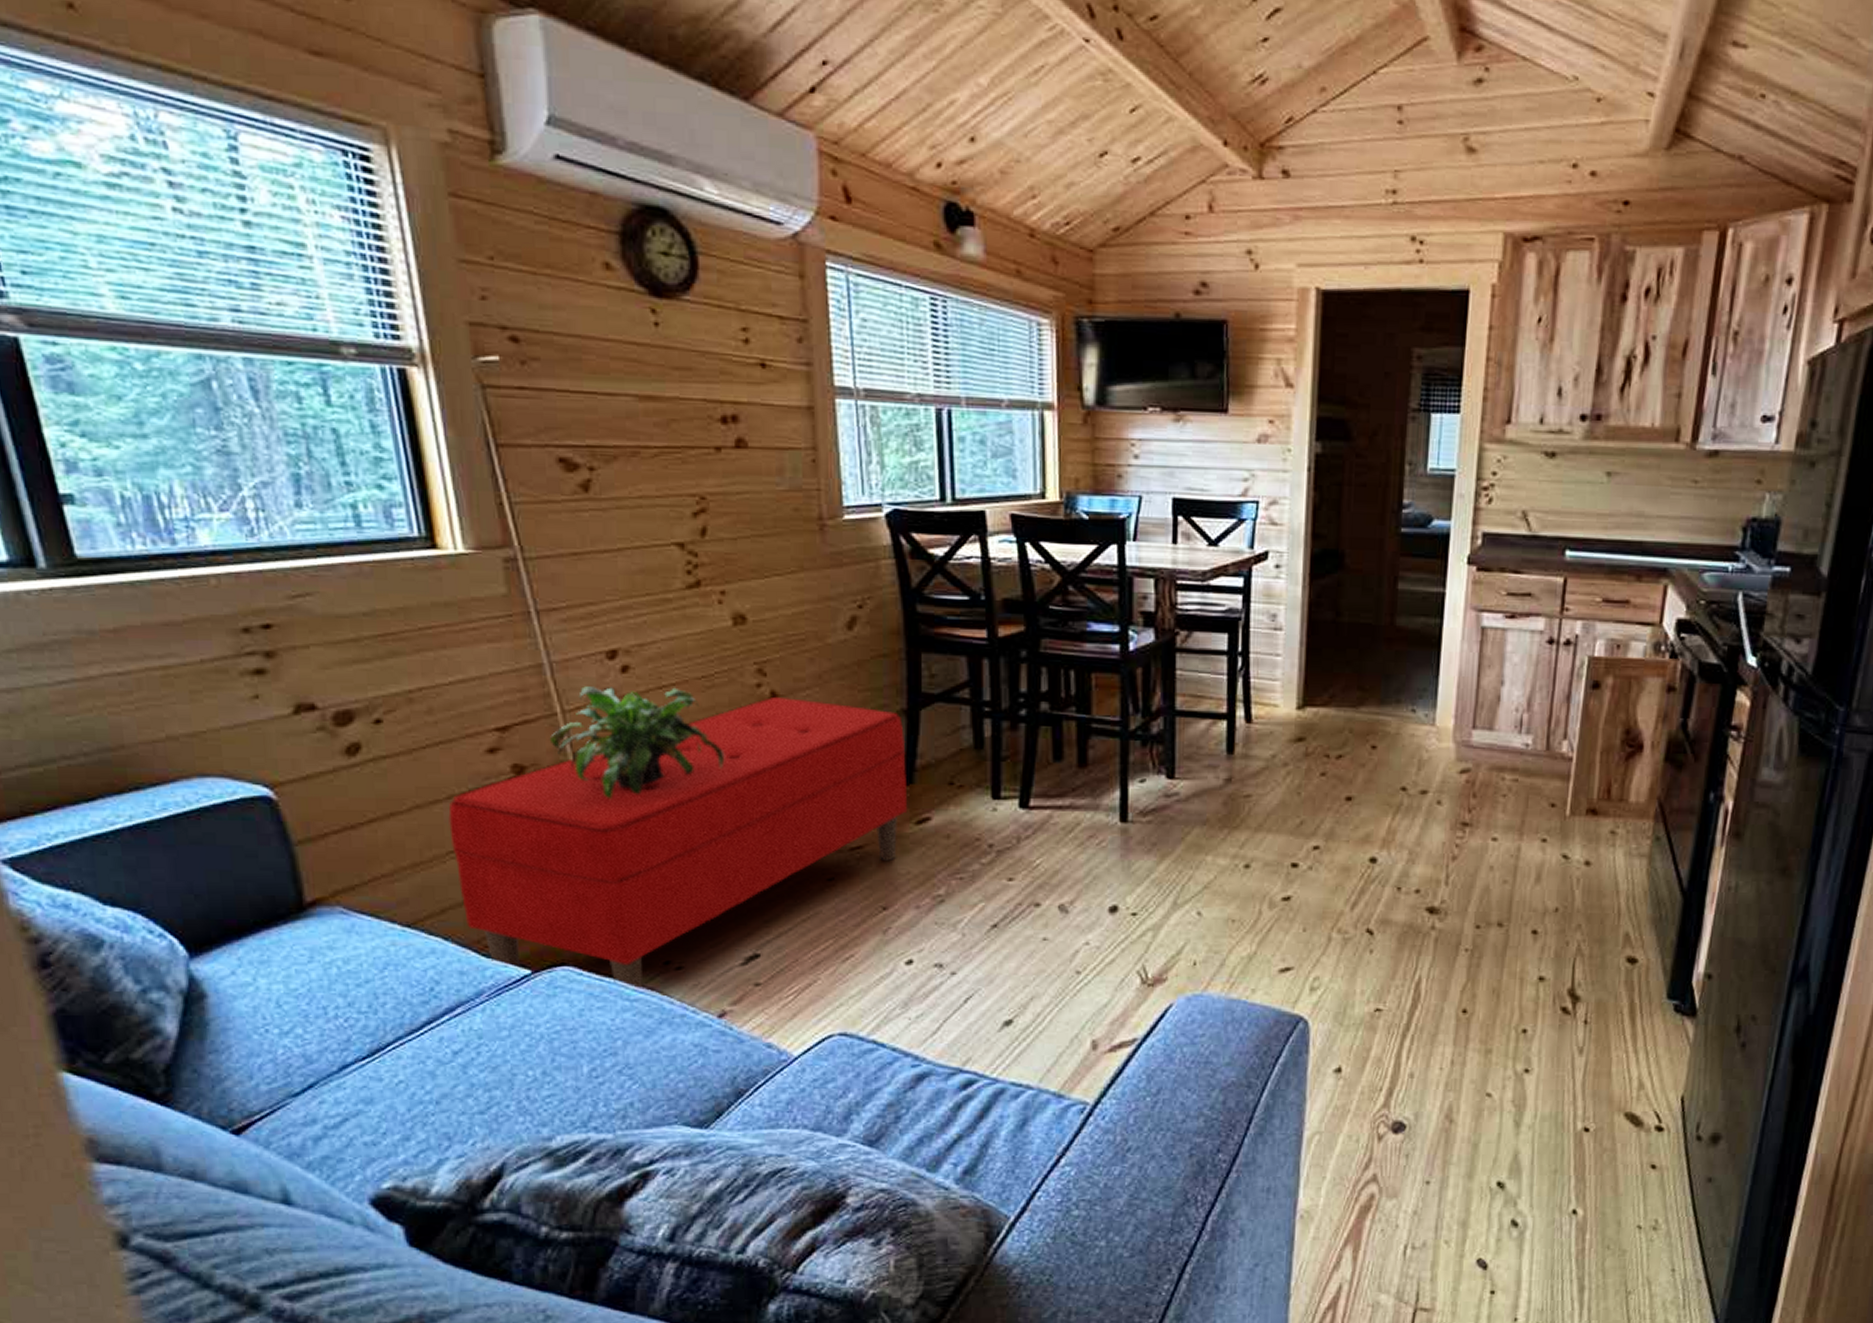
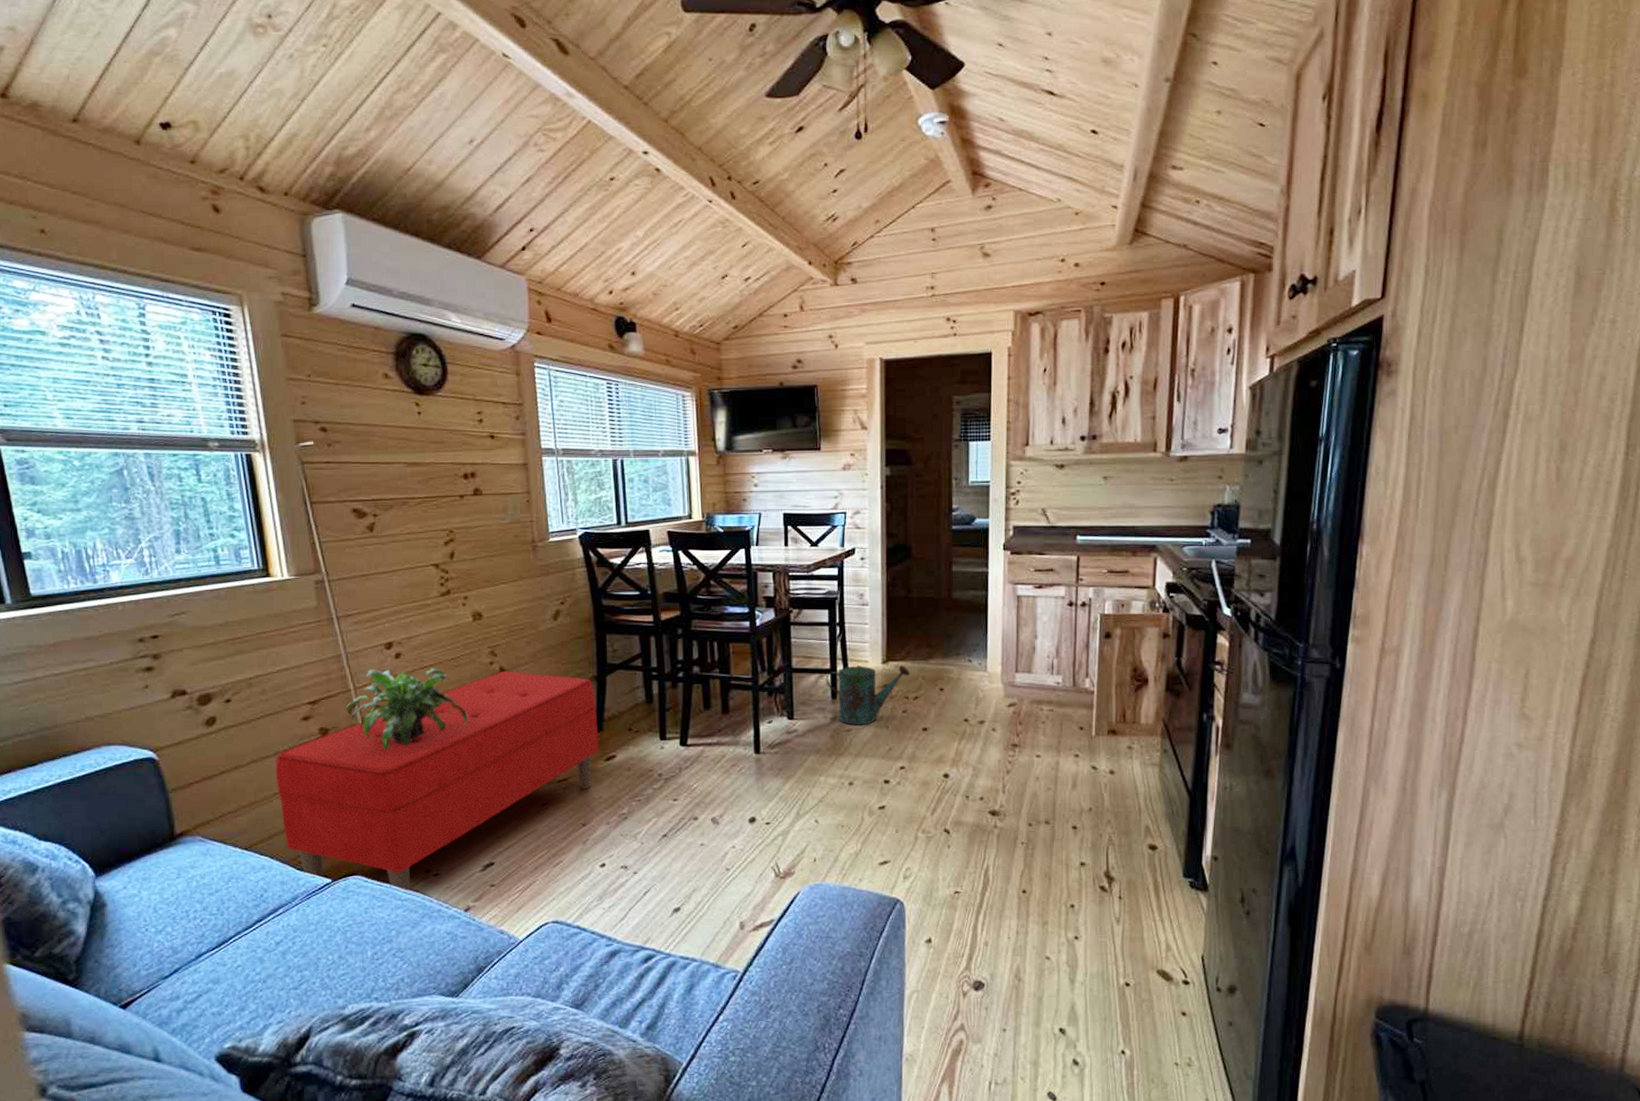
watering can: none [1220,709,1334,790] -> present [825,664,911,725]

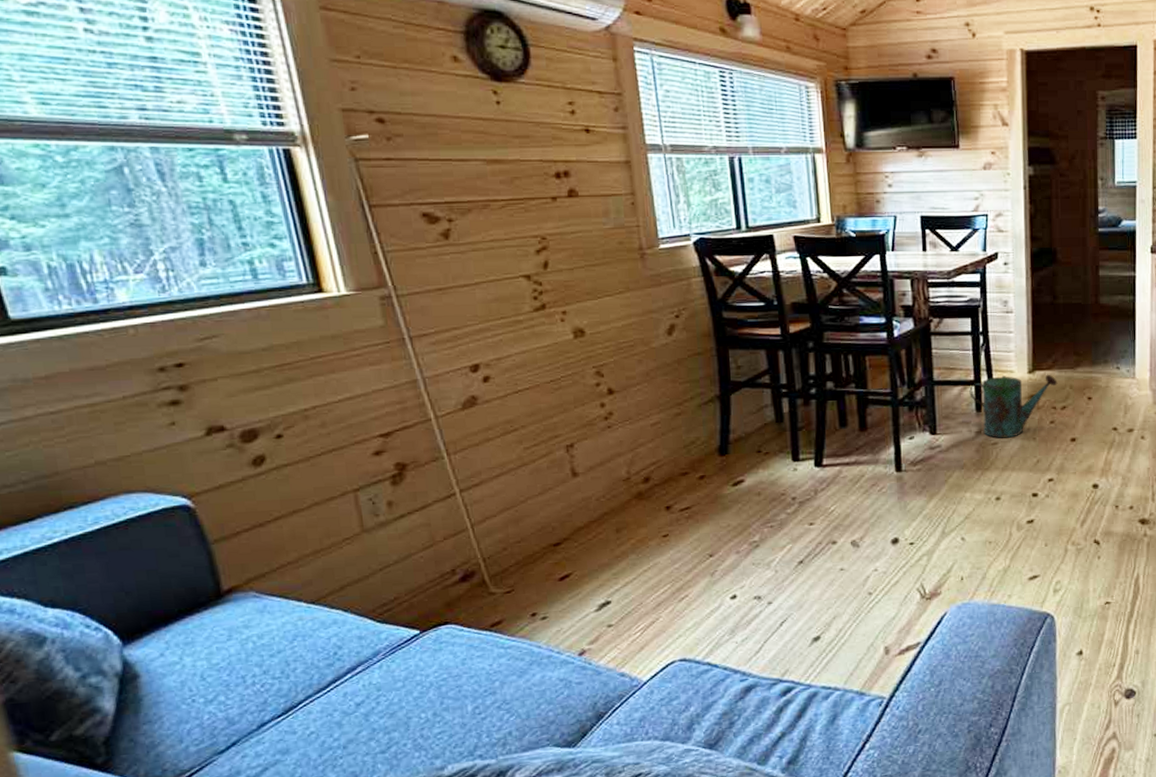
bench: present [275,670,599,891] -> none [343,392,725,637]
potted plant: present [345,667,468,751] -> none [425,391,573,486]

